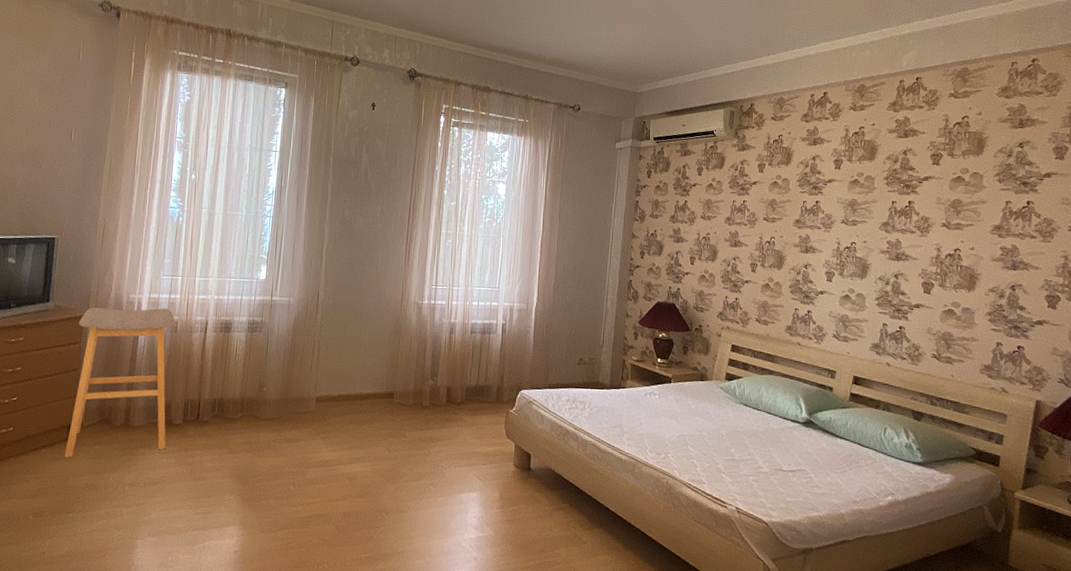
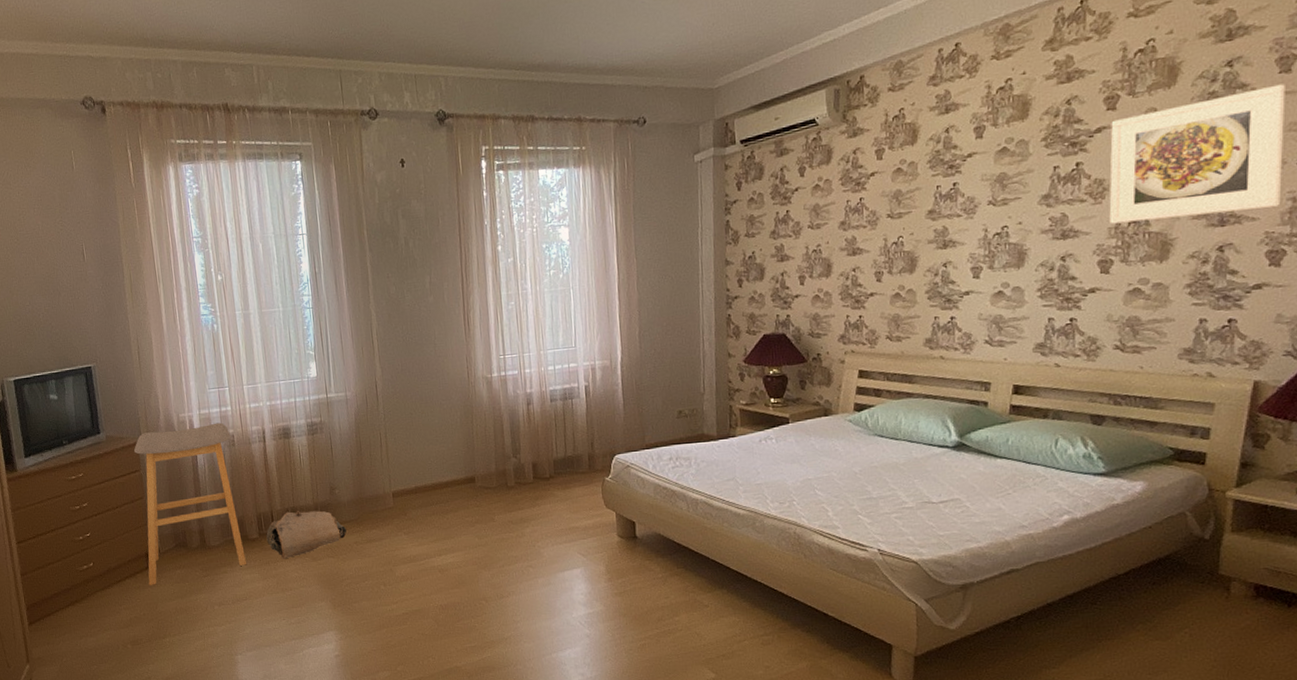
bag: none [189,401,267,448] -> present [266,510,347,558]
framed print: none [932,167,1060,261] -> present [1109,84,1285,224]

